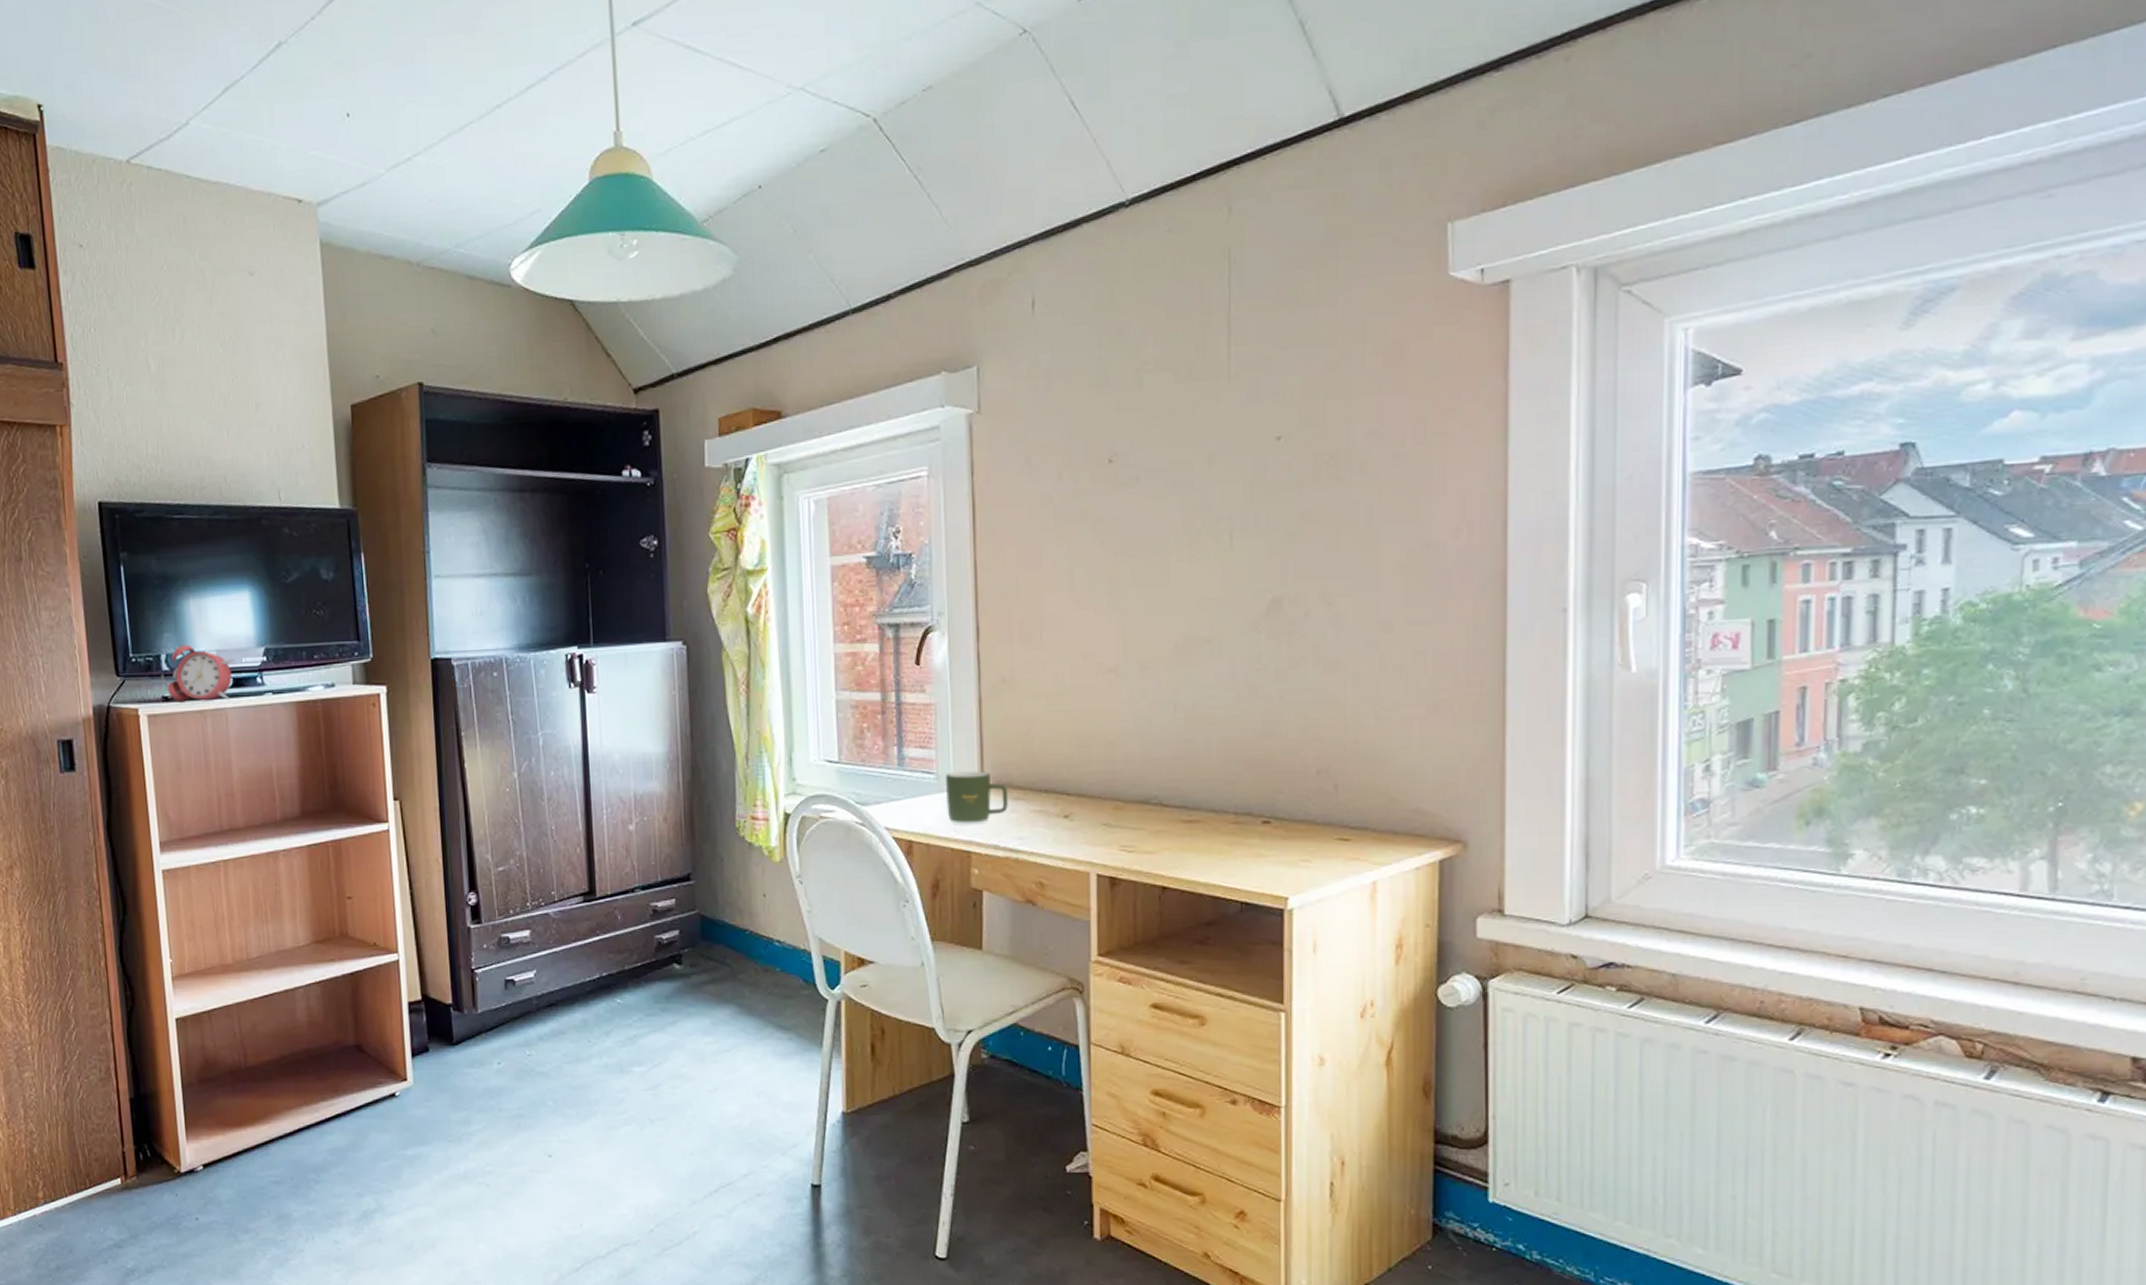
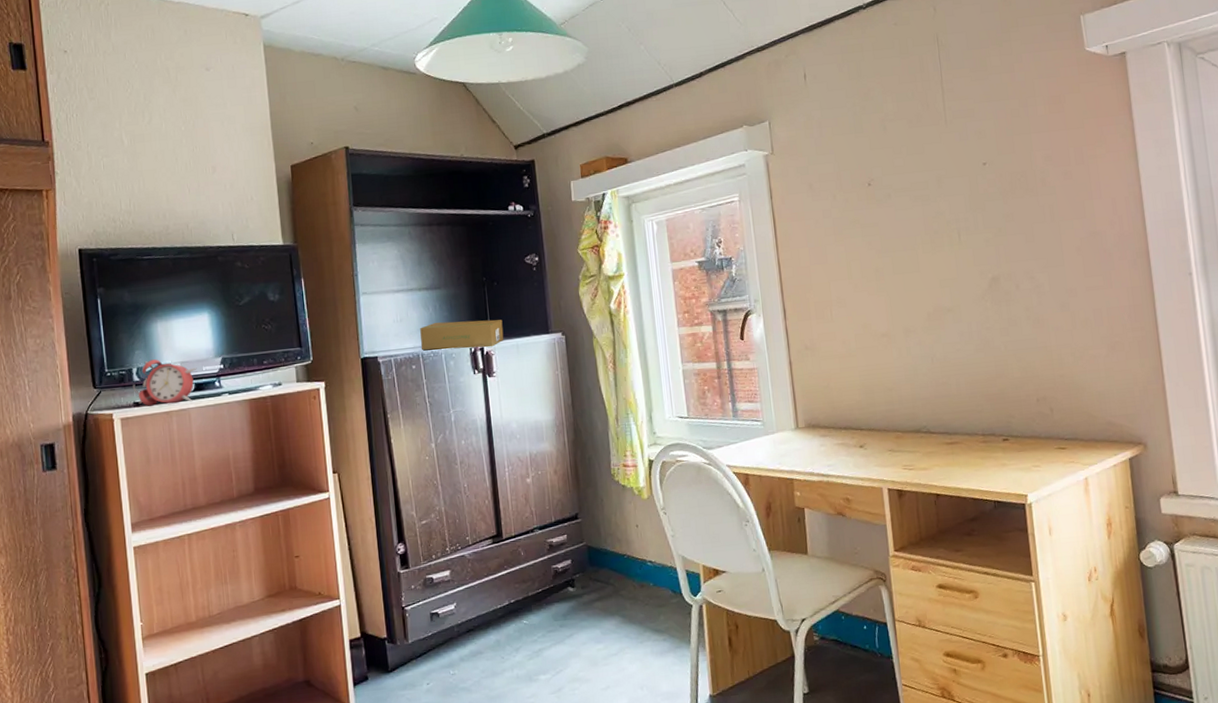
box: none [504,618,609,655] -> present [420,319,504,351]
mug: present [946,771,1008,825] -> none [770,417,818,459]

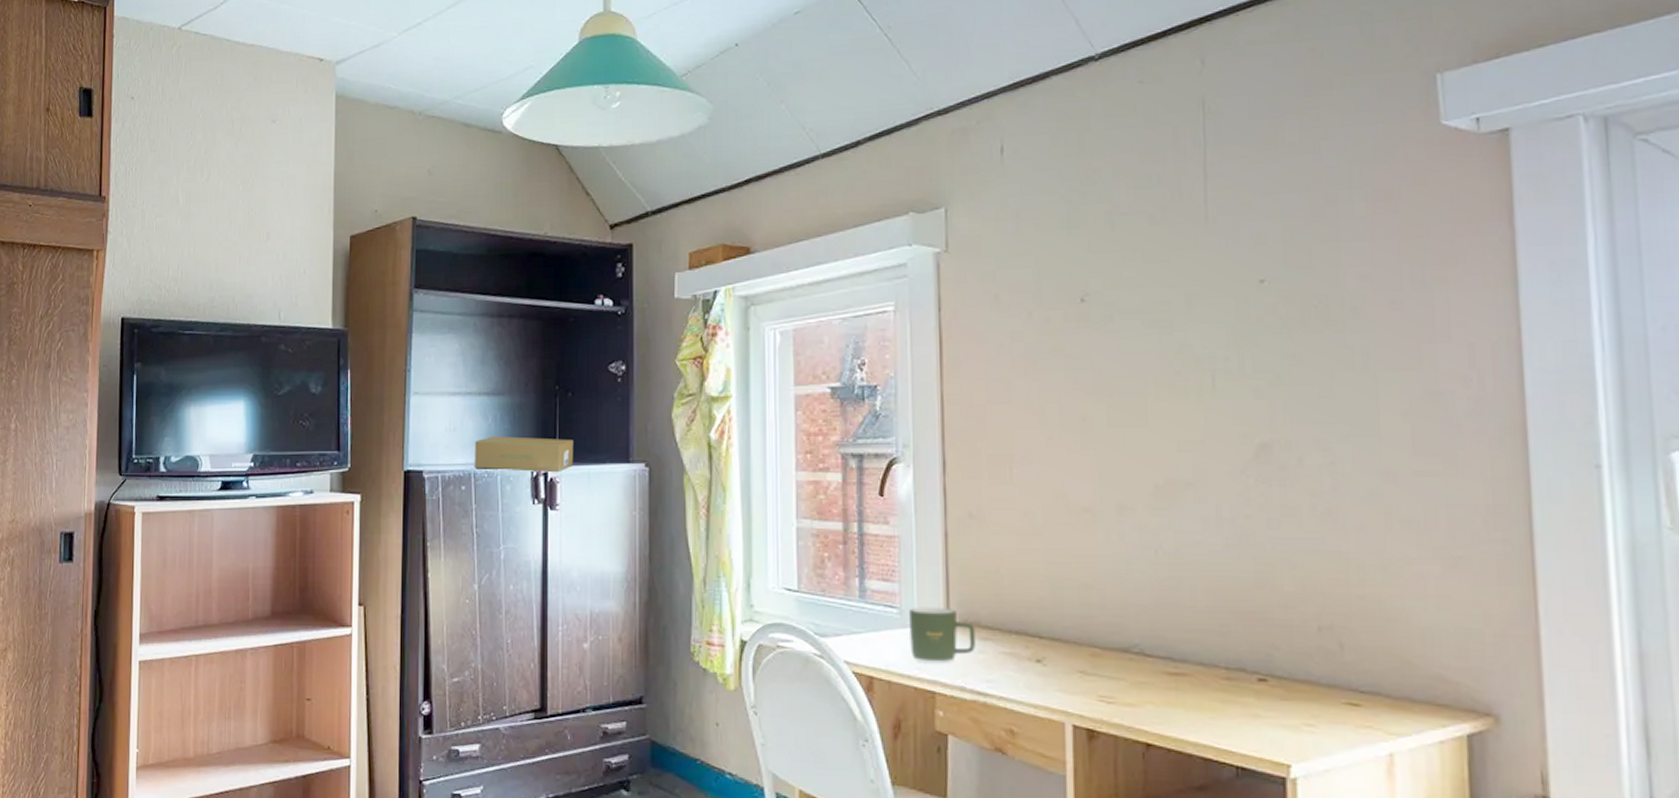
alarm clock: present [132,359,197,406] -> none [158,449,226,502]
mug: none [770,417,818,459] -> present [909,607,976,664]

